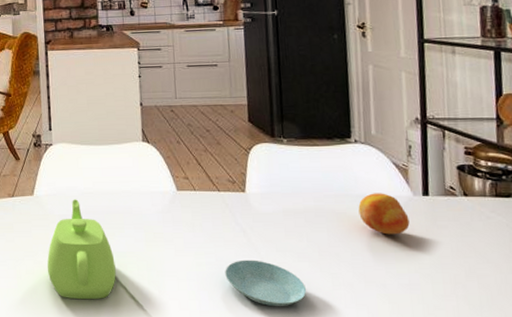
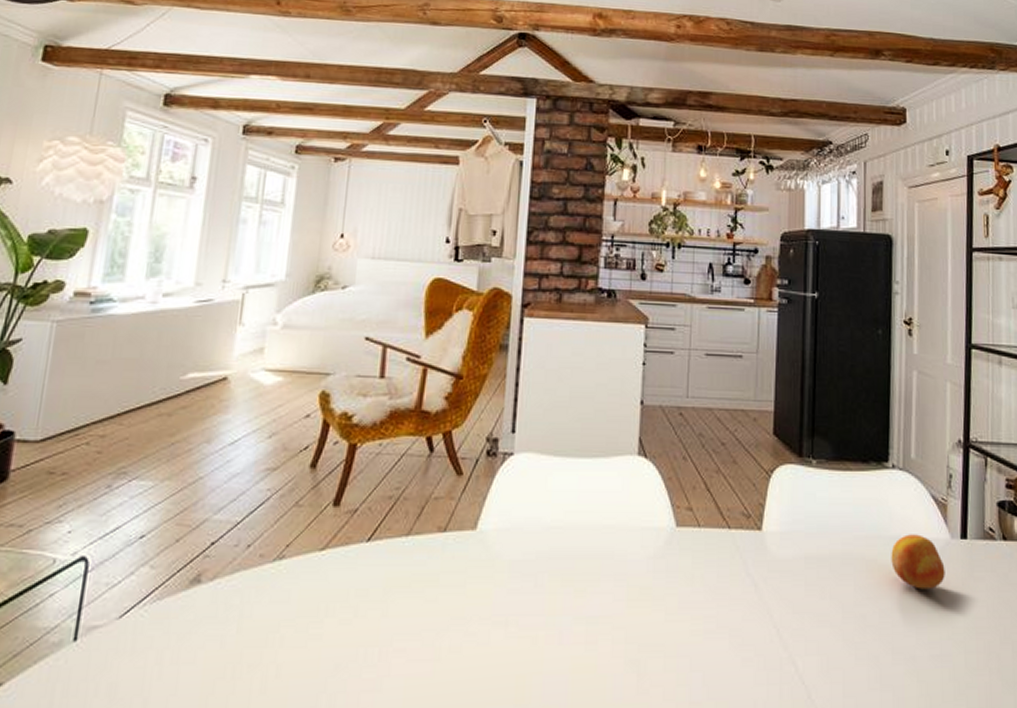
teapot: present [47,199,116,300] -> none [482,536,582,692]
saucer: present [225,260,307,307] -> none [727,625,825,692]

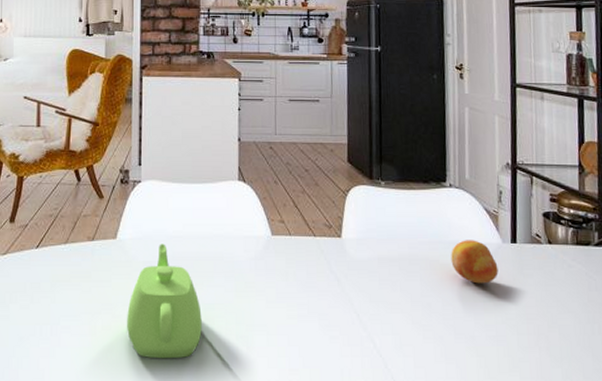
teapot: none [482,536,582,692] -> present [127,244,202,359]

